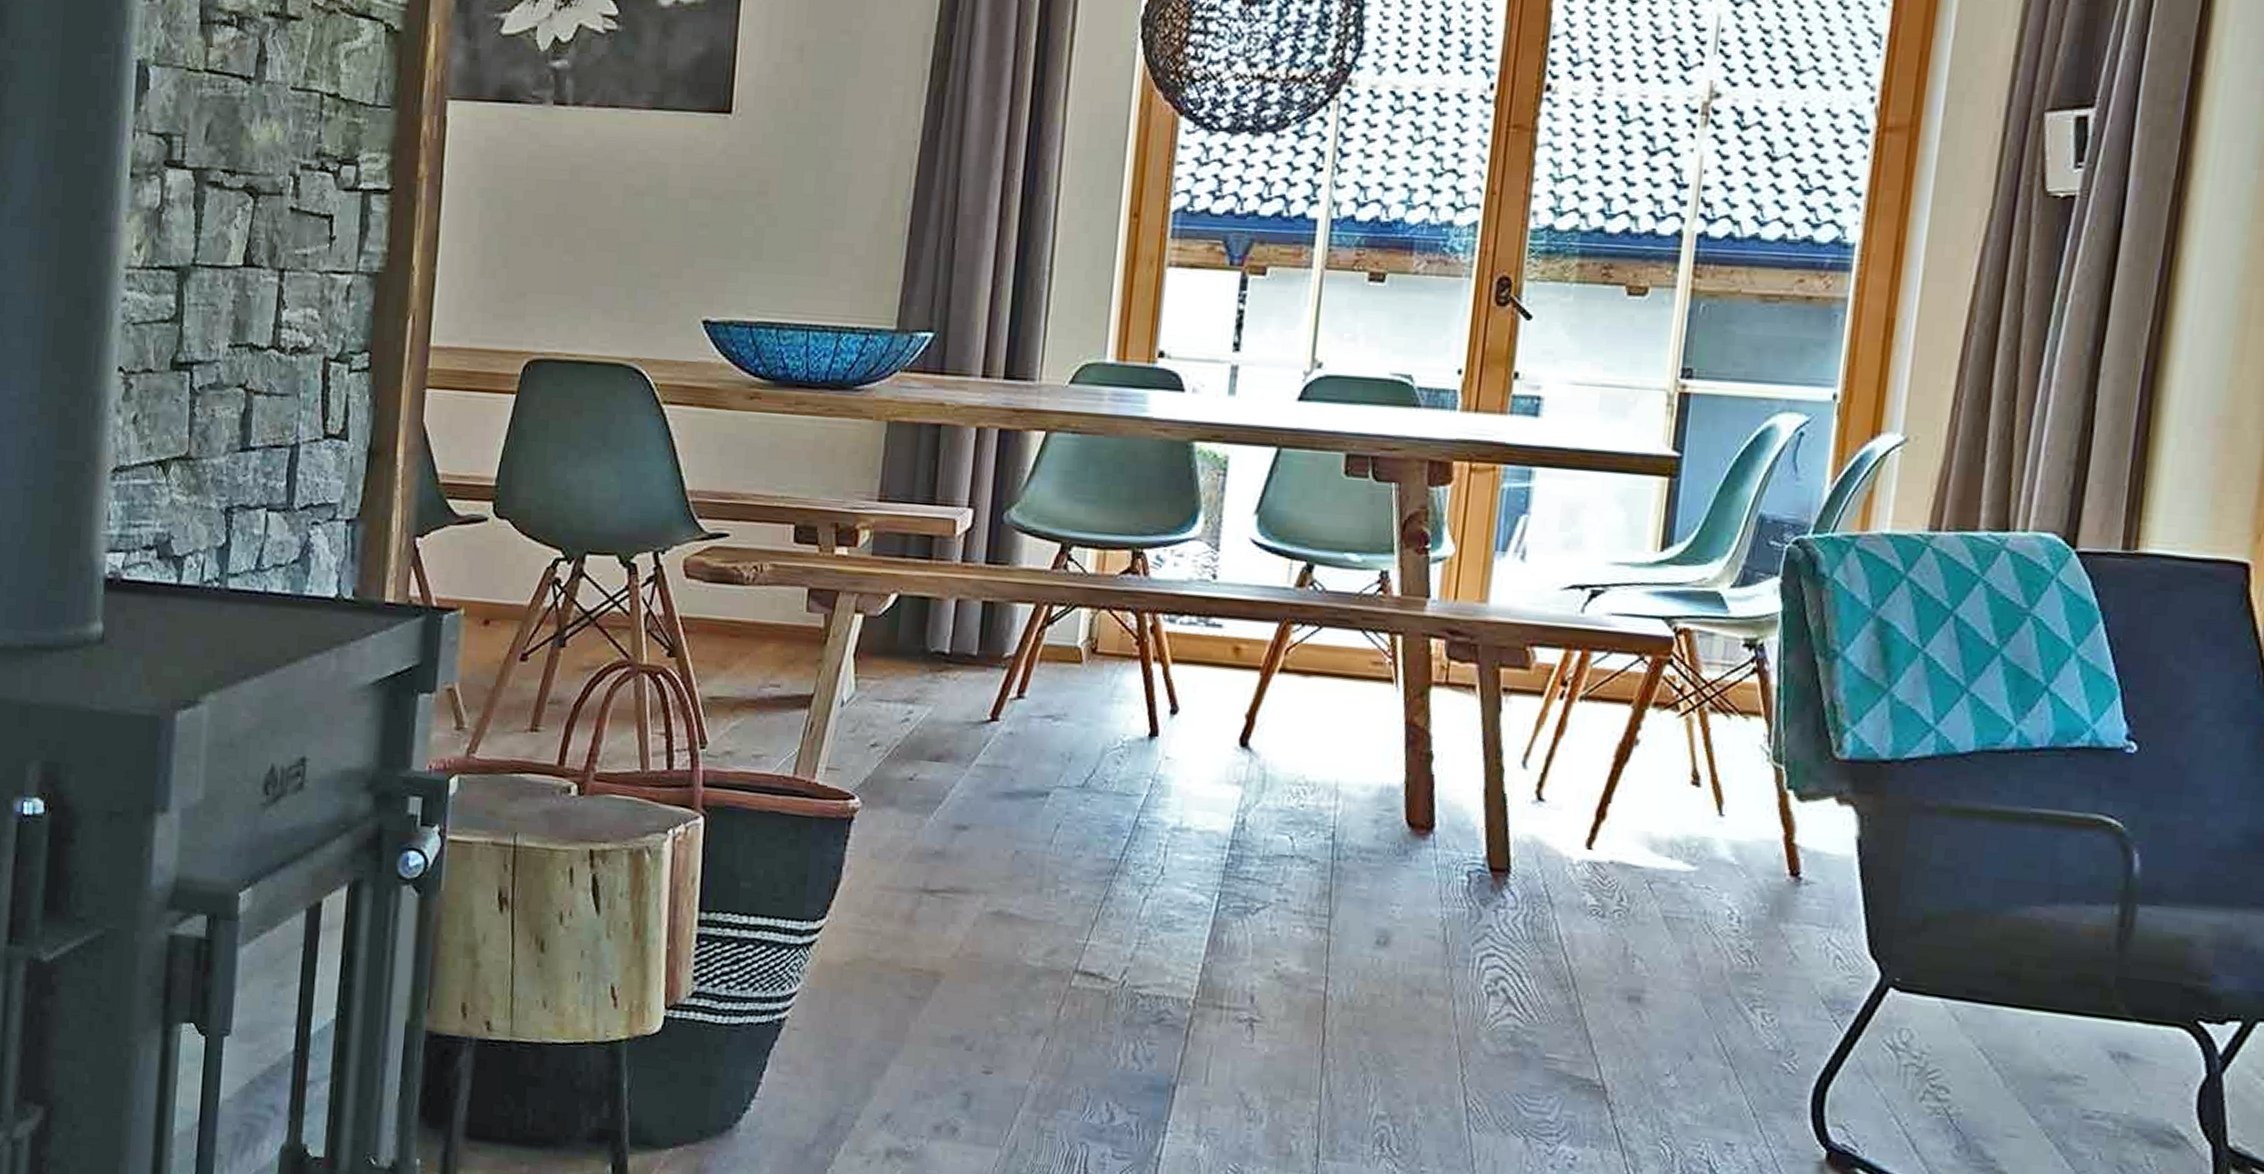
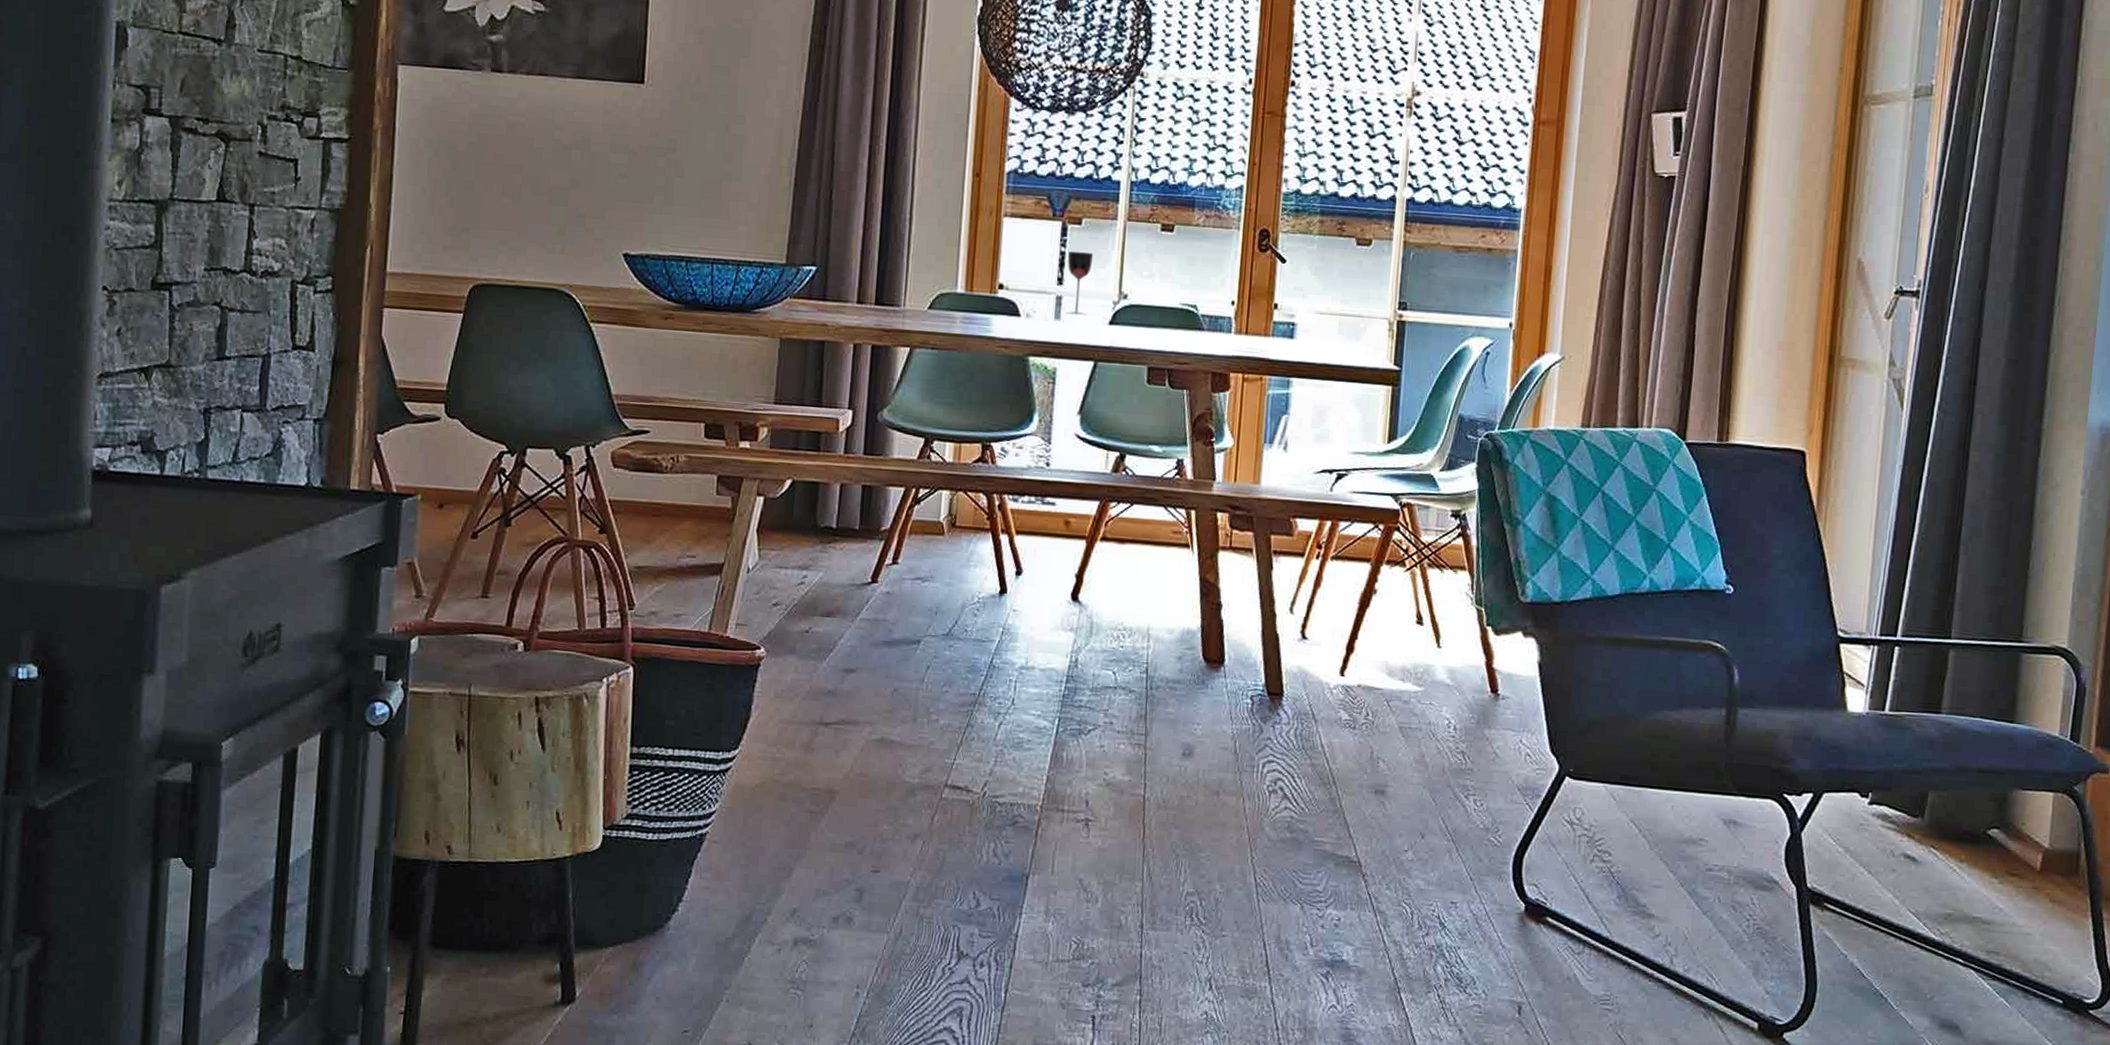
wineglass: none [1242,308,1281,390] -> present [1065,251,1094,316]

